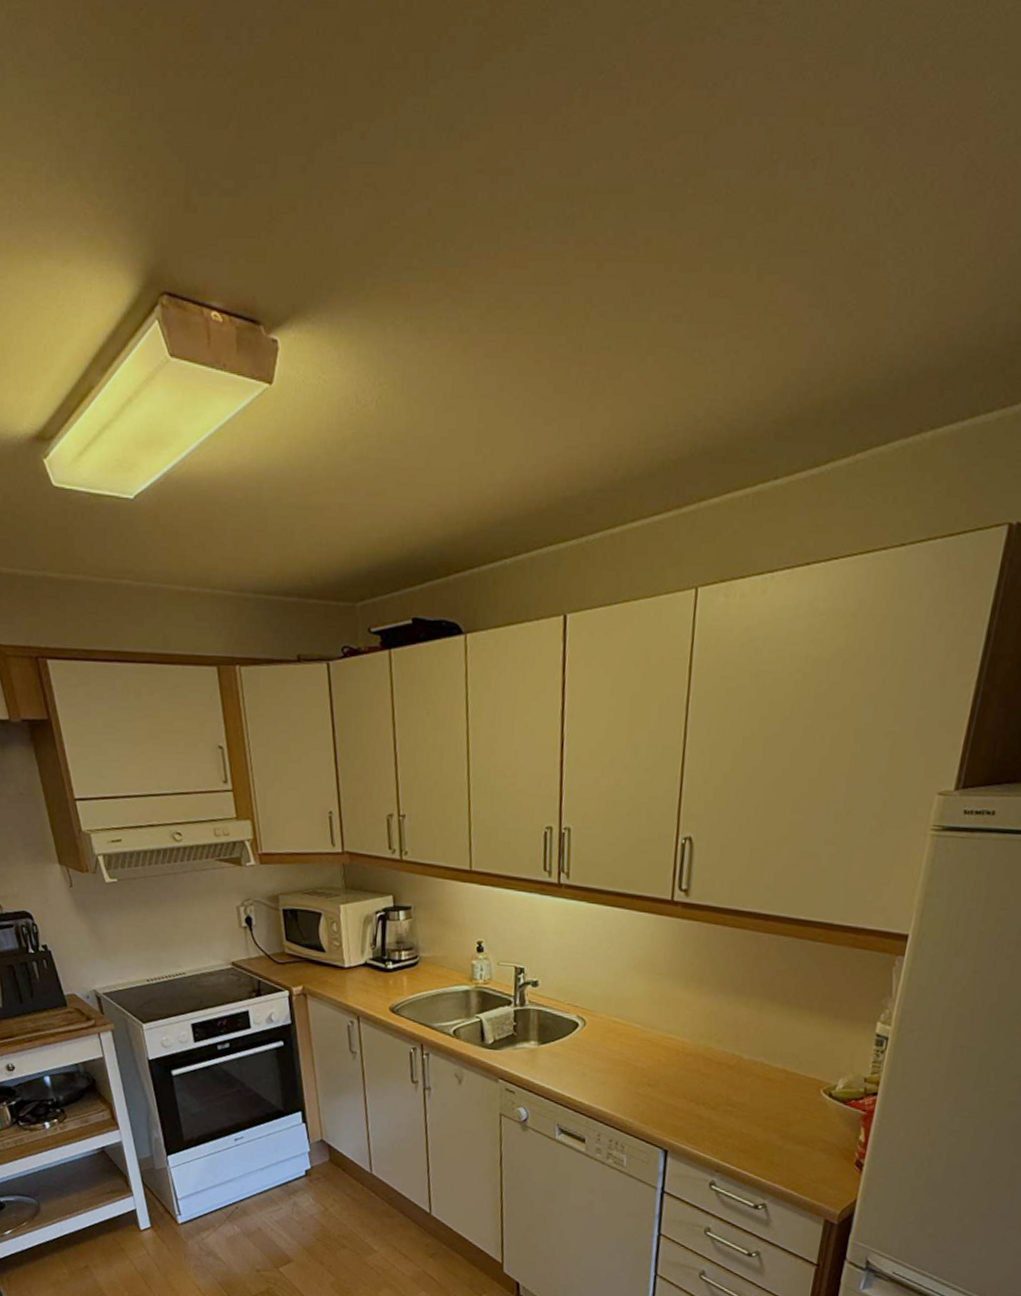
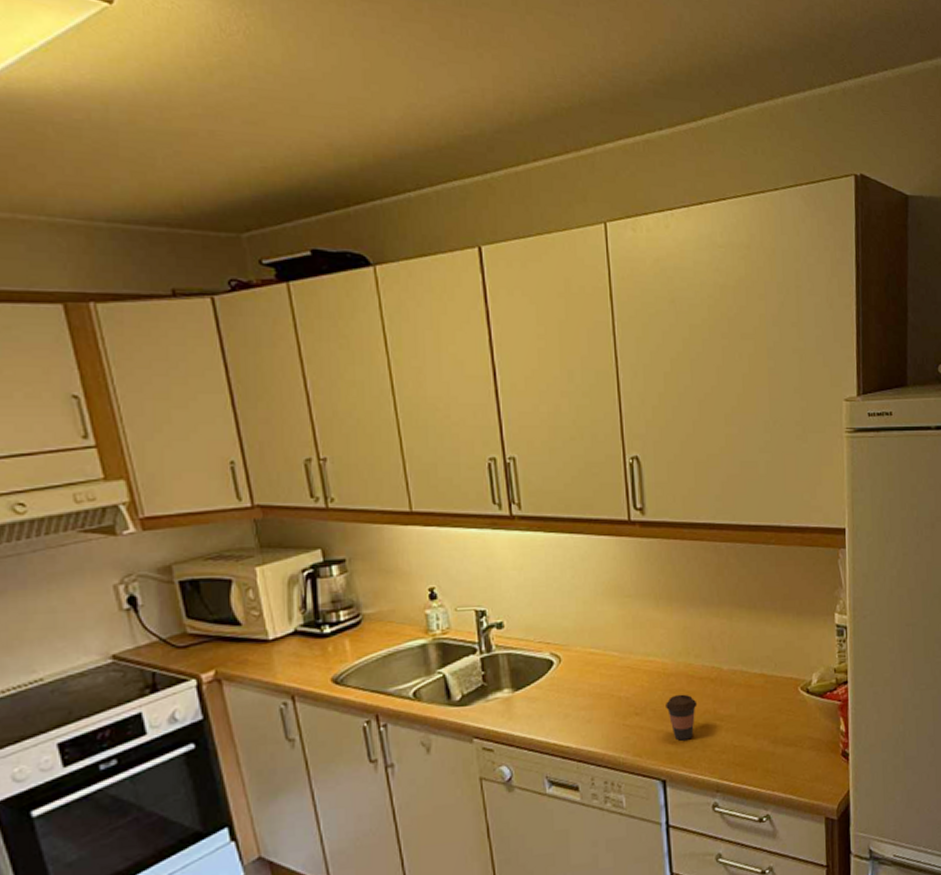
coffee cup: none [679,1074,712,1118] -> present [666,694,698,741]

